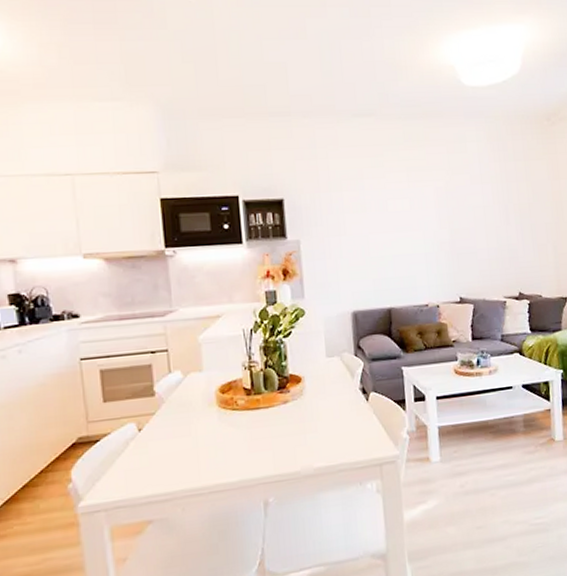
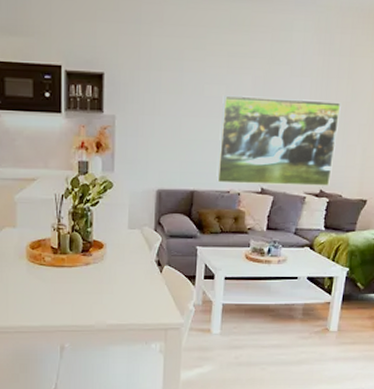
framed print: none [407,203,528,298] -> present [216,95,341,186]

